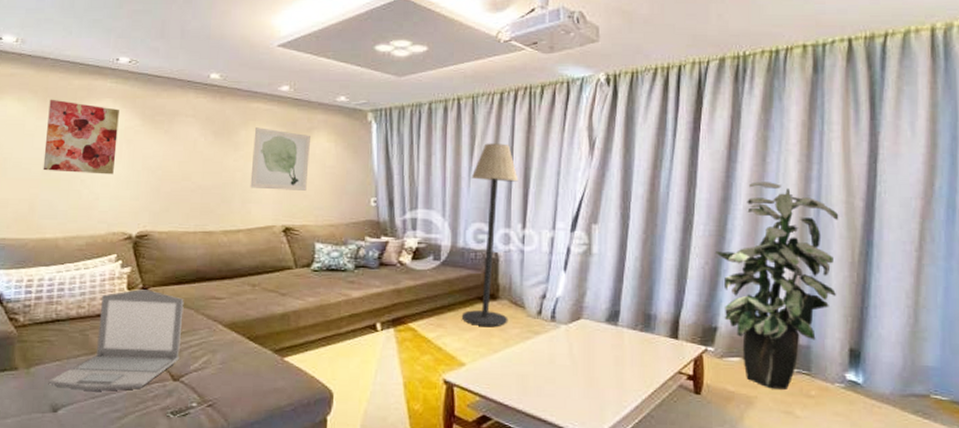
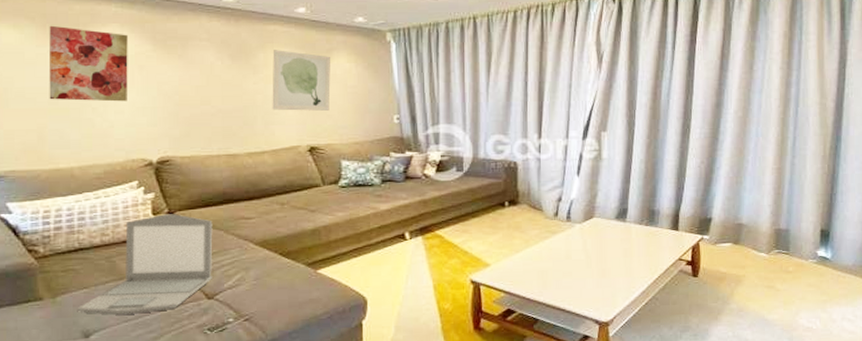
floor lamp: present [462,143,519,327] -> none [486,59,534,230]
indoor plant: present [714,181,839,391] -> none [709,88,814,269]

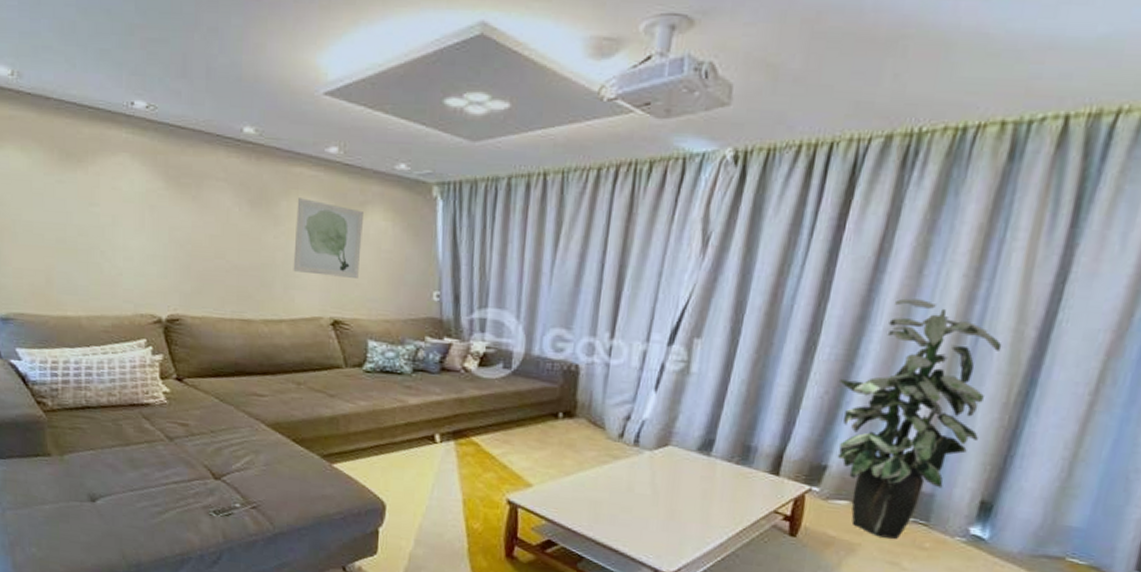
wall art: present [49,25,128,102] -> none [56,150,139,247]
laptop: present [77,214,213,315] -> none [84,379,223,485]
indoor plant: none [709,88,814,269] -> present [837,298,1002,540]

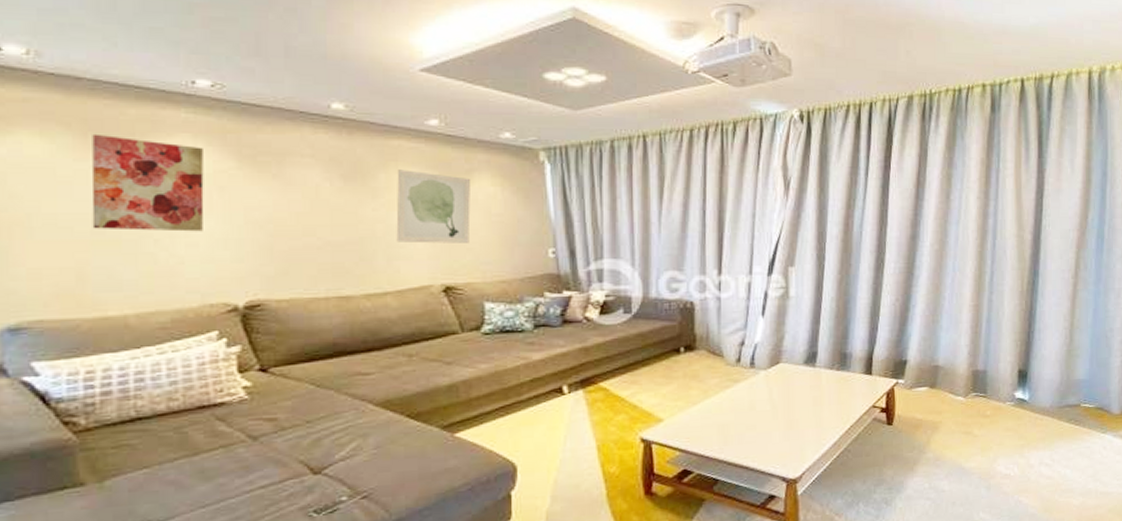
wall art: none [56,150,139,247] -> present [91,133,204,232]
indoor plant: present [837,298,1002,540] -> none [904,218,1011,414]

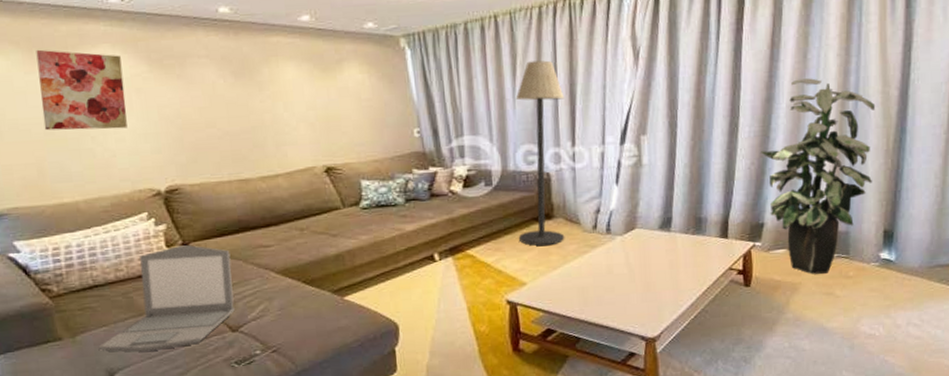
laptop: none [134,371,320,500] -> present [98,245,235,352]
wall art: present [396,170,471,244] -> none [278,63,344,130]
floor lamp: none [658,185,713,380] -> present [515,60,565,246]
indoor plant: none [904,218,1011,414] -> present [760,78,876,275]

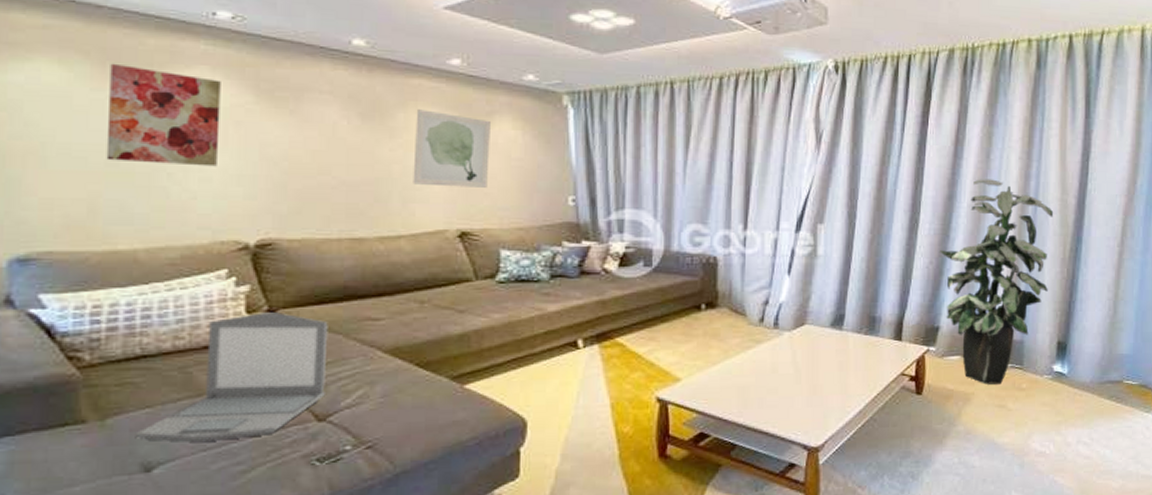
wall art: none [278,63,344,130] -> present [413,109,490,188]
floor lamp: present [515,60,565,246] -> none [677,134,740,338]

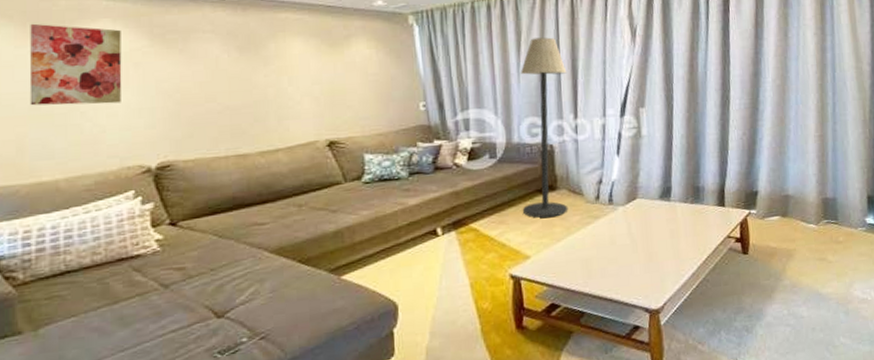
laptop: present [135,312,328,442] -> none [63,224,222,346]
wall art: present [413,109,490,188] -> none [285,39,350,104]
floor lamp: none [677,134,740,338] -> present [520,37,569,218]
indoor plant: present [939,179,1054,385] -> none [750,54,853,241]

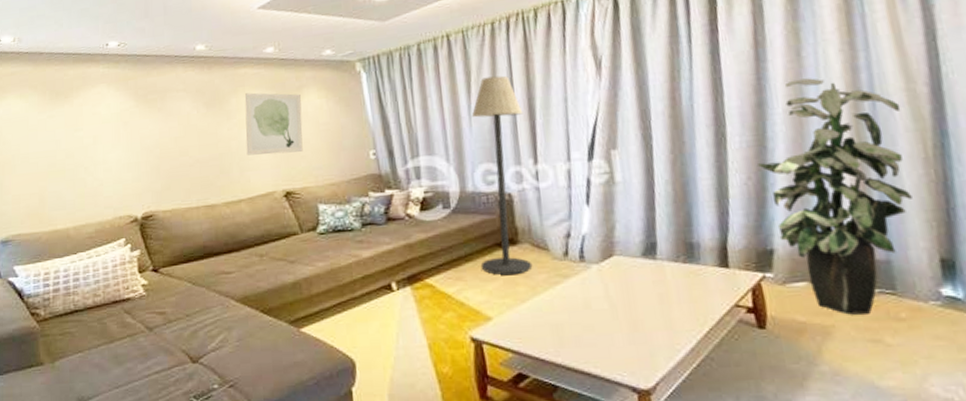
wall art: present [29,23,122,106] -> none [48,91,115,163]
wall art: none [285,39,350,104] -> present [244,92,303,156]
indoor plant: none [750,54,853,241] -> present [756,78,912,316]

